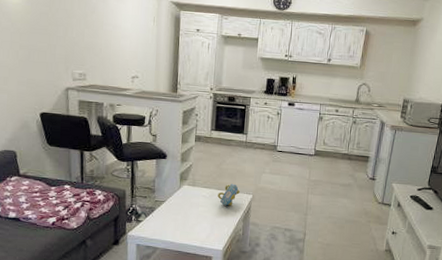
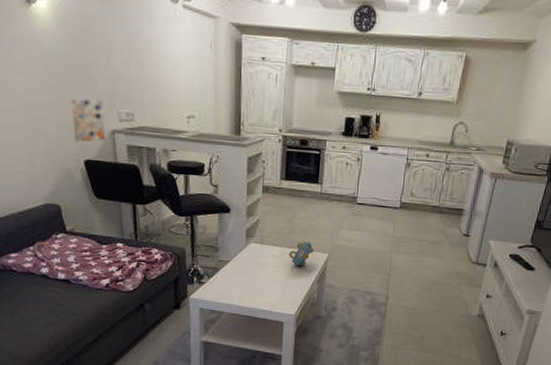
wall art: none [32,61,60,98] -> present [71,98,106,142]

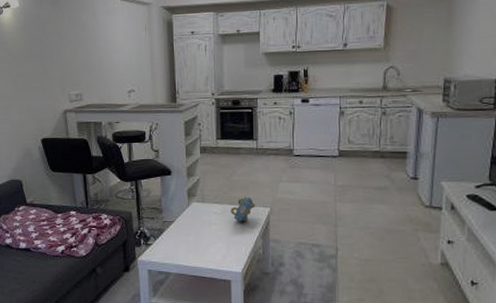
wall art: present [71,98,106,142] -> none [30,86,59,124]

